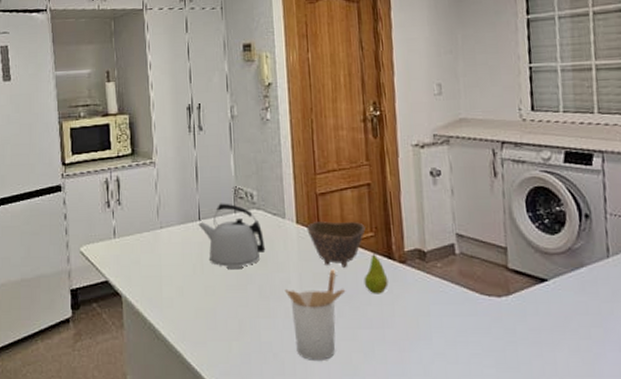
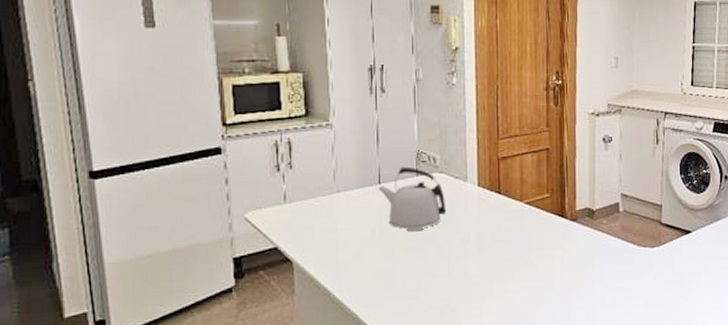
utensil holder: present [284,269,346,360] -> none [464,228,522,312]
bowl: present [307,221,366,268] -> none [488,184,542,227]
fruit: present [364,250,389,294] -> none [538,209,560,250]

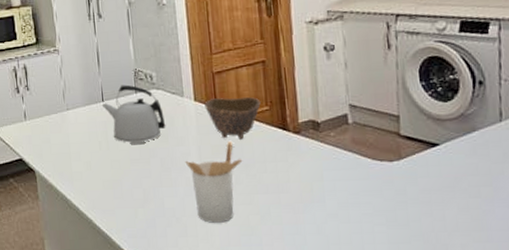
utensil holder: none [464,228,522,312] -> present [185,141,243,223]
bowl: none [488,184,542,227] -> present [204,97,261,140]

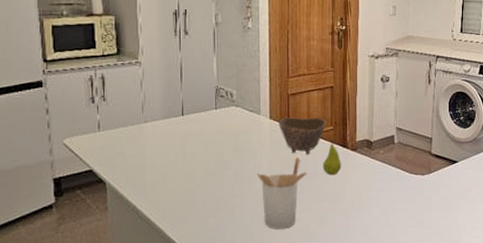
kettle: present [101,84,166,145] -> none [181,100,242,158]
fruit: none [259,122,283,163] -> present [322,140,342,176]

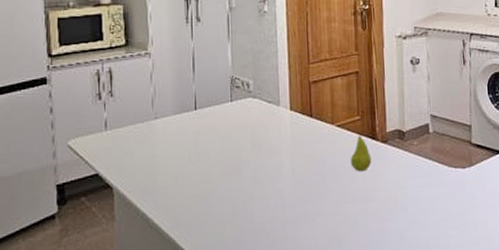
utensil holder: present [257,156,308,229] -> none [277,151,334,236]
bowl: present [278,117,327,155] -> none [300,107,353,149]

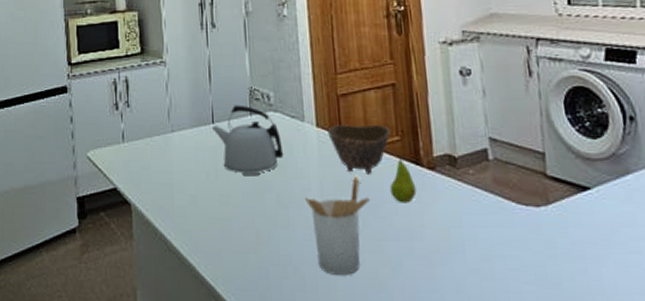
kettle: none [194,92,260,157] -> present [211,105,284,177]
utensil holder: none [277,151,334,236] -> present [304,176,371,275]
bowl: none [300,107,353,149] -> present [328,124,391,174]

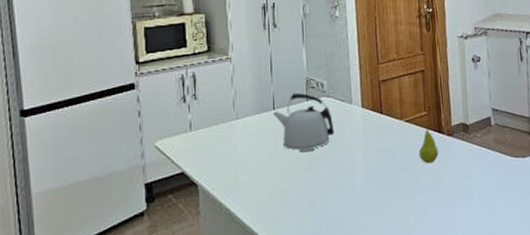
utensil holder: present [304,176,371,275] -> none [351,145,404,226]
bowl: present [328,124,391,174] -> none [371,103,420,143]

